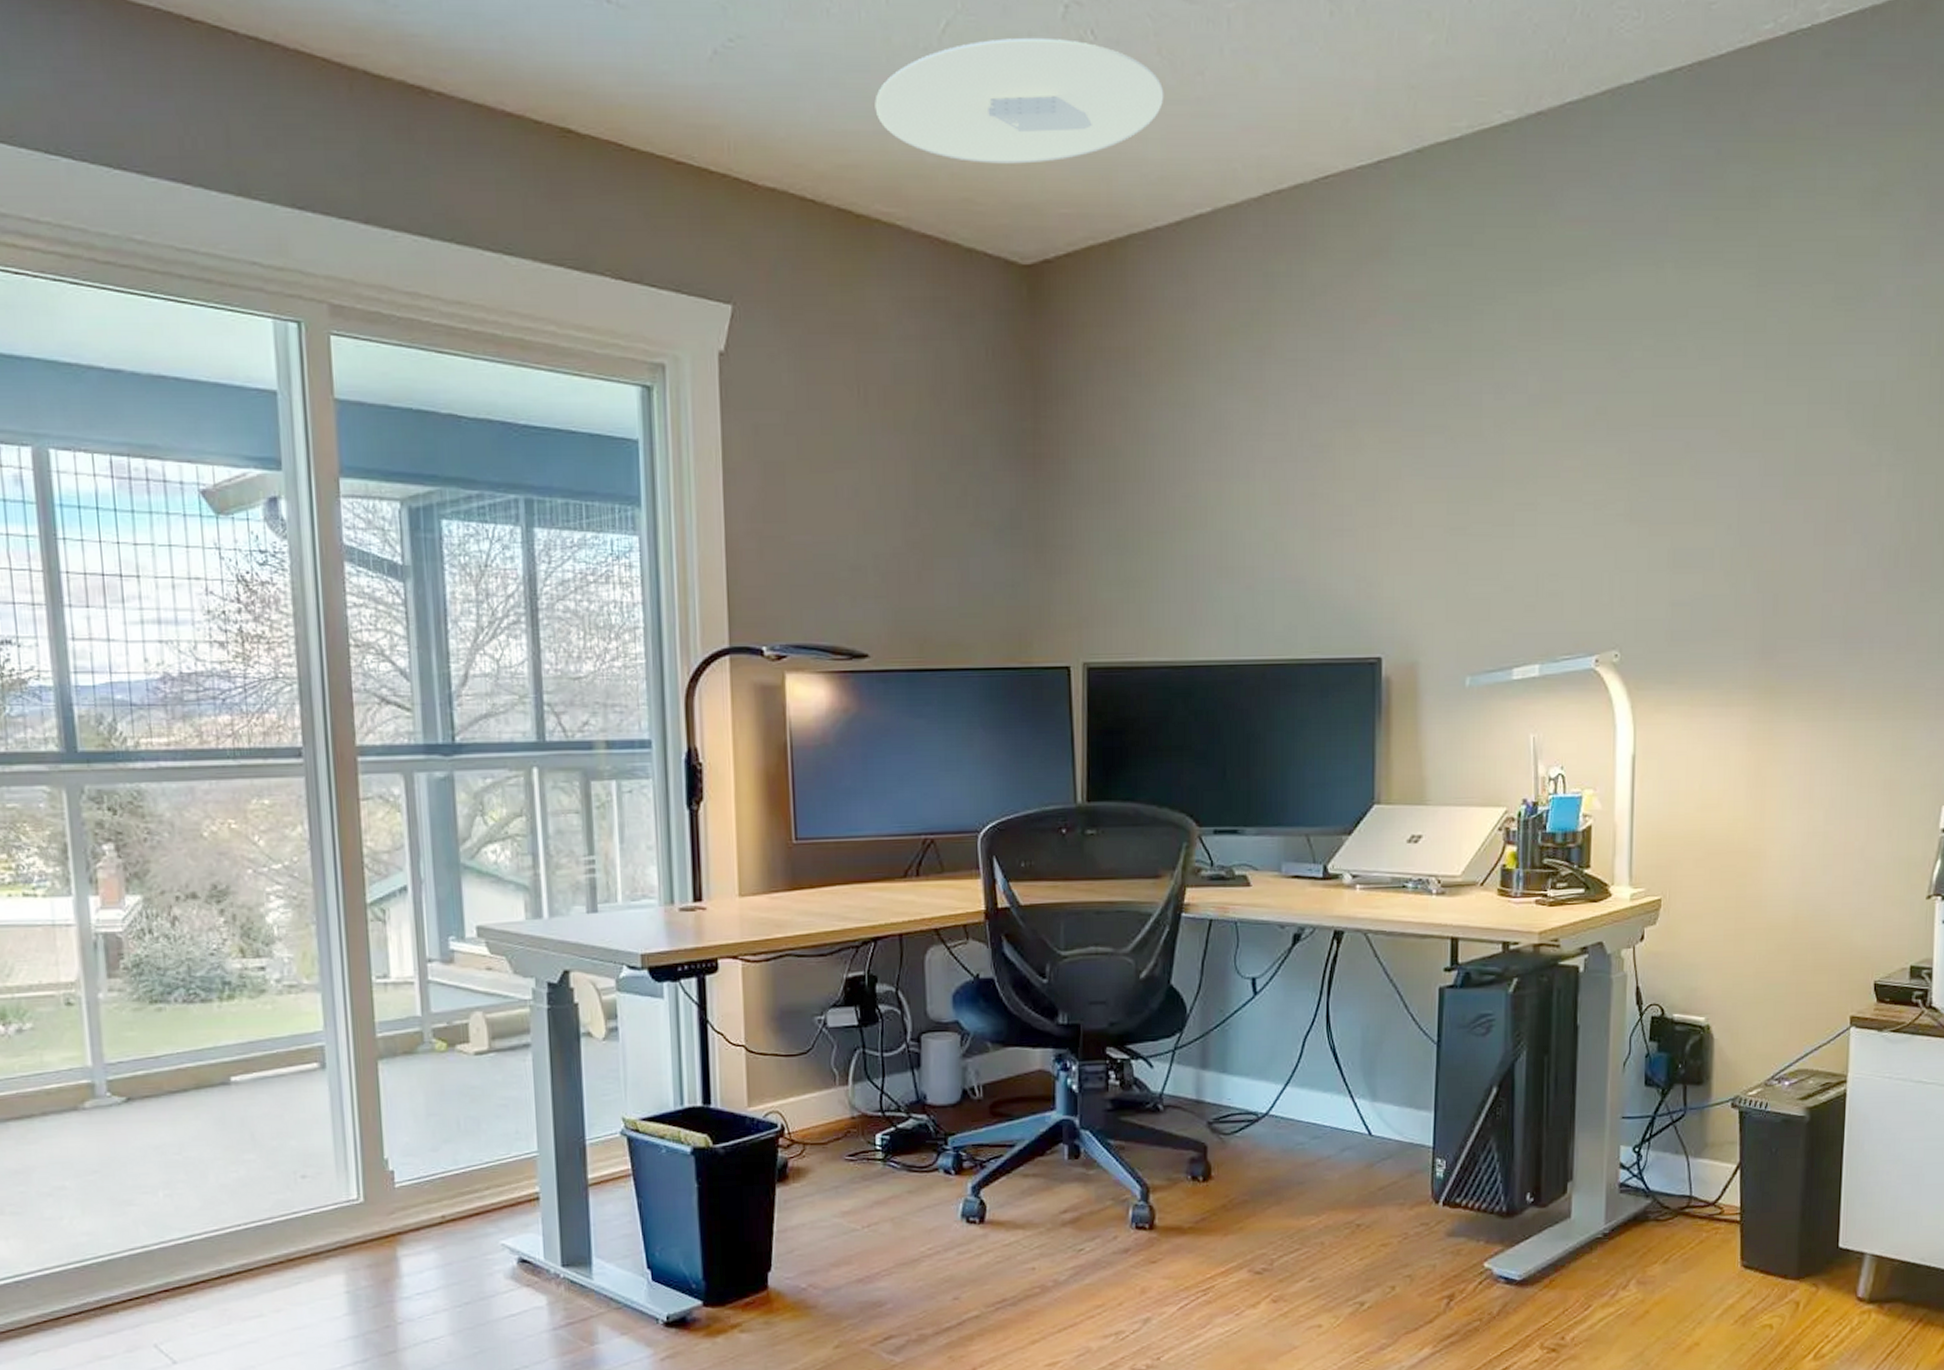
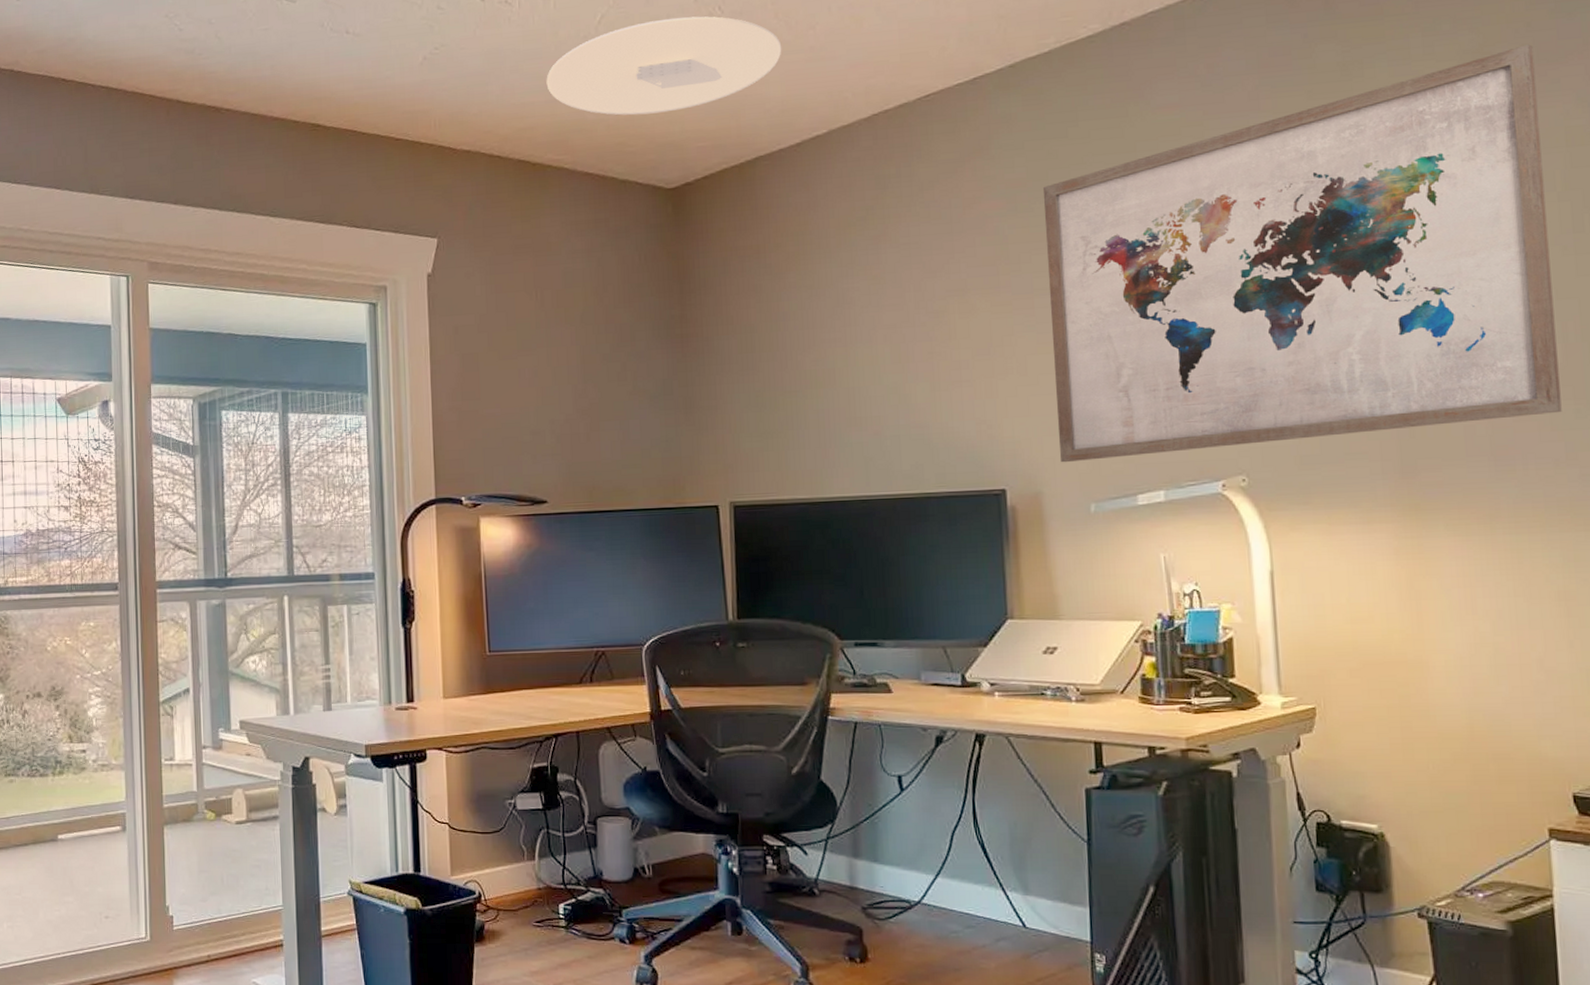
wall art: none [1438,189,1927,630] -> present [1042,44,1562,463]

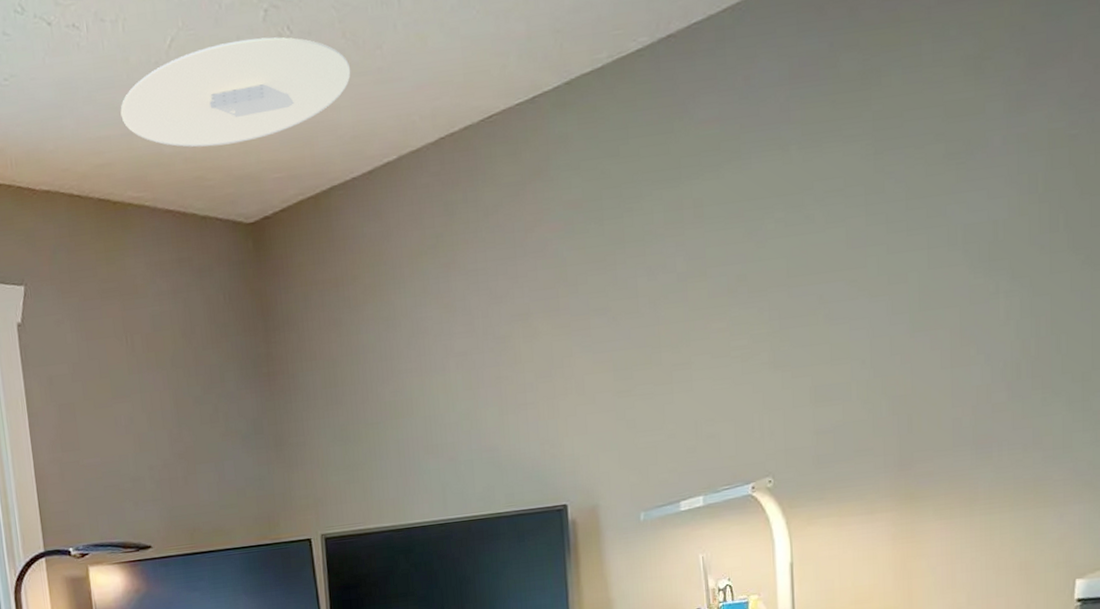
wall art: present [1042,44,1562,463] -> none [597,48,1032,476]

